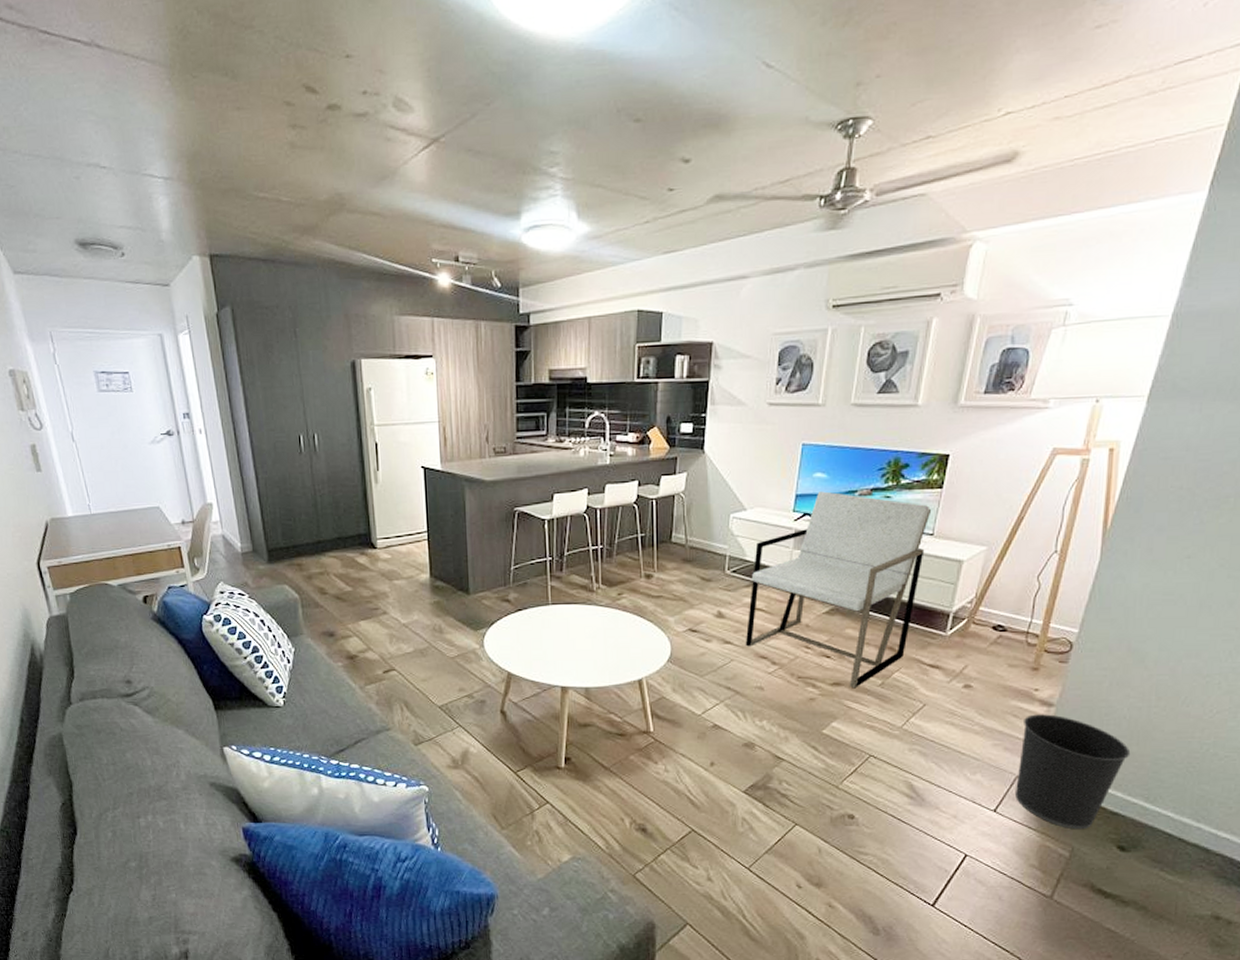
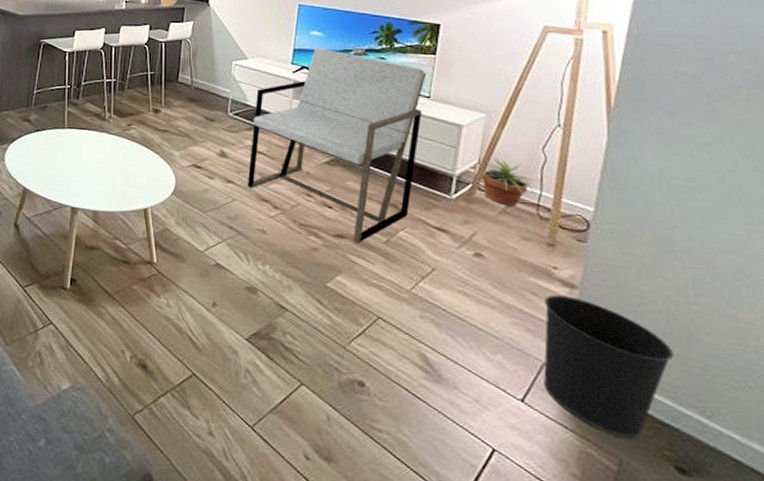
potted plant: none [969,591,1033,636] -> present [473,158,541,206]

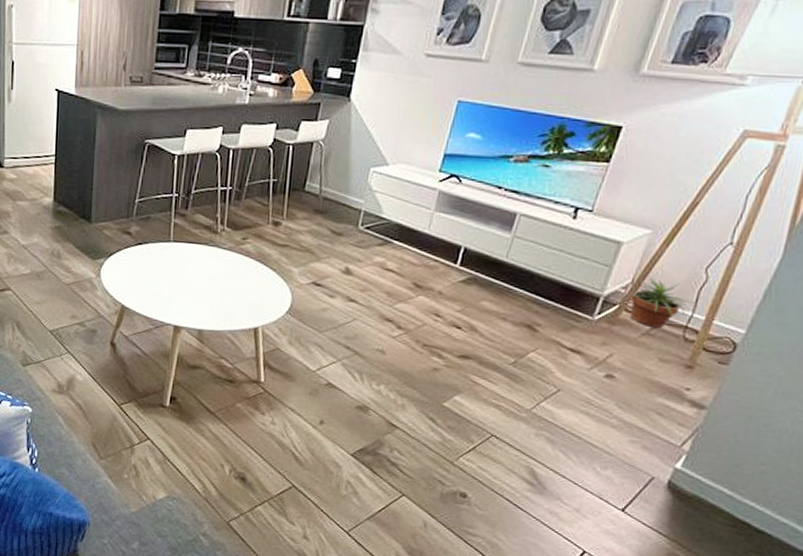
armchair: present [247,48,427,243] -> none [370,153,595,364]
wastebasket: present [544,294,675,439] -> none [648,414,788,543]

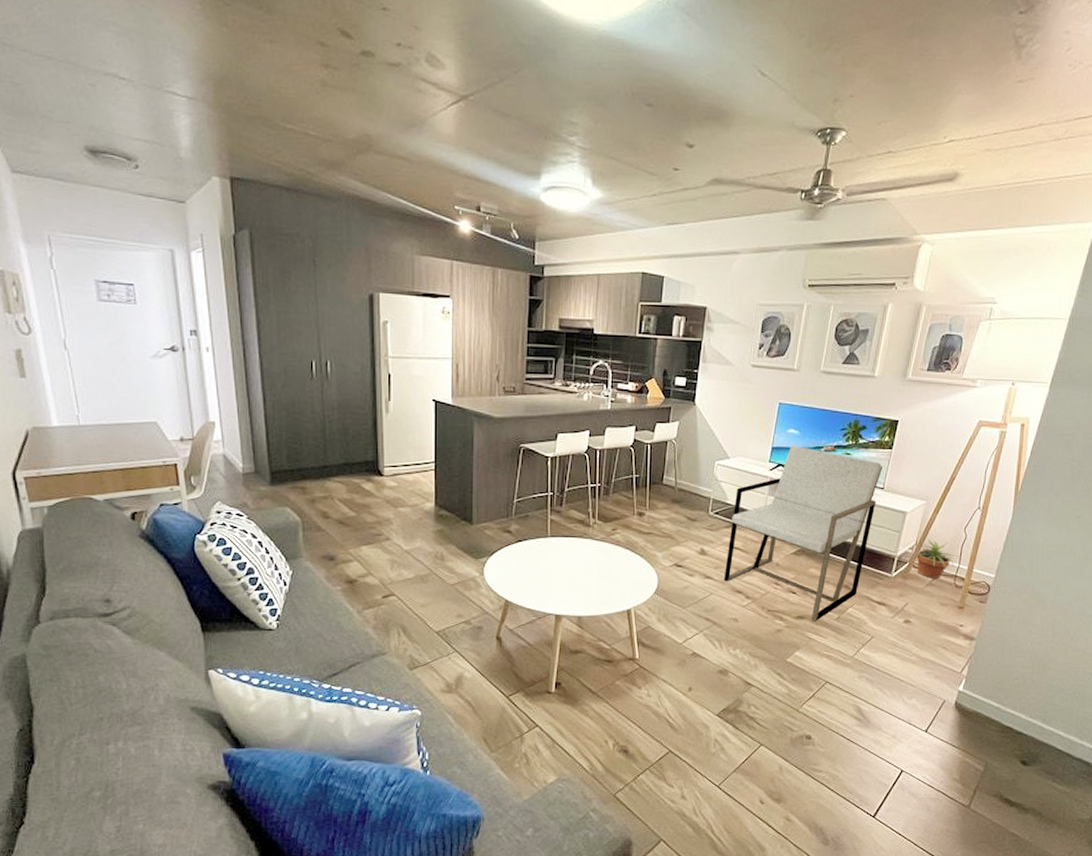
armchair: none [370,153,595,364] -> present [723,446,883,622]

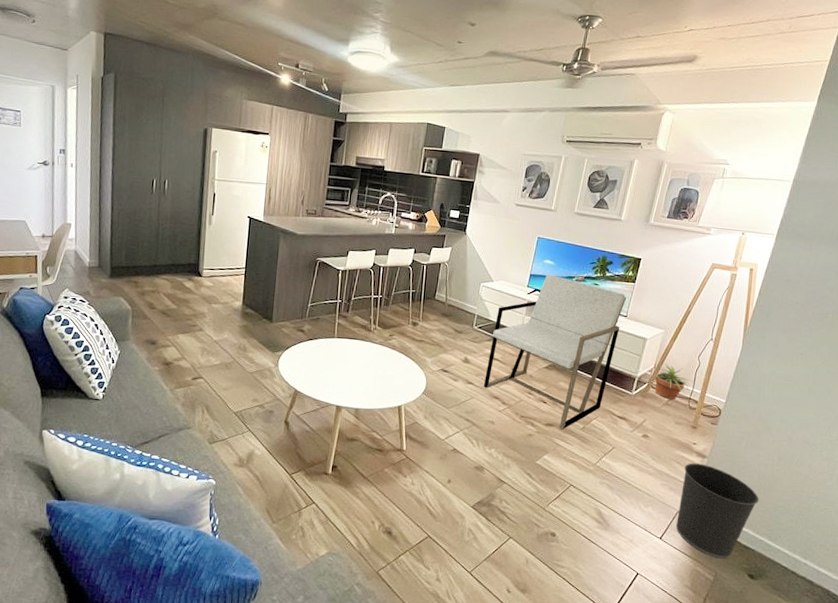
wastebasket: none [943,647,1032,747] -> present [676,463,759,559]

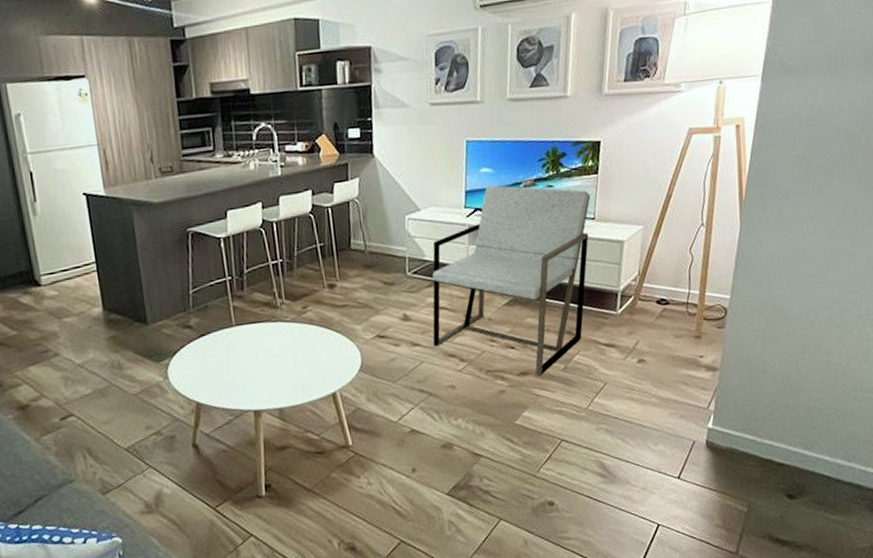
potted plant: present [649,364,694,399] -> none [634,267,689,310]
wastebasket: present [676,463,759,559] -> none [694,378,787,485]

